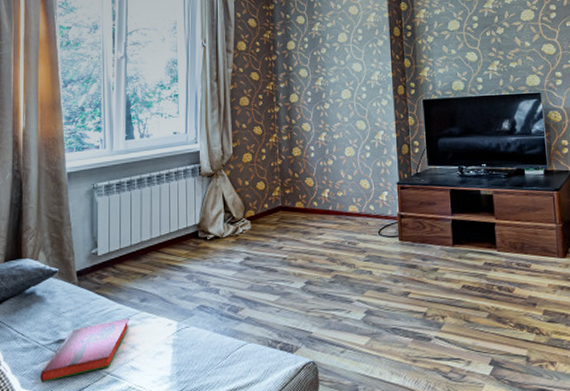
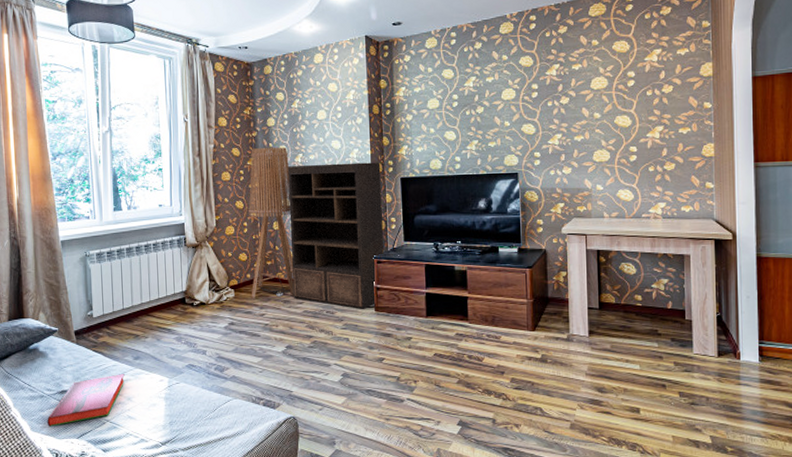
floor lamp: none [267,70,315,230] -> present [248,147,295,298]
bookshelf: none [308,84,408,240] -> present [288,162,385,310]

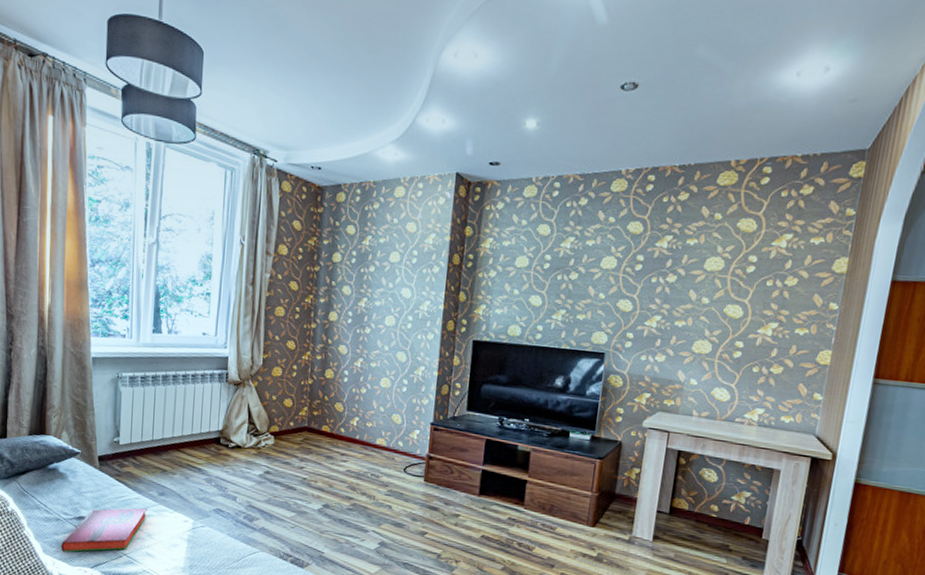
floor lamp: present [248,147,295,298] -> none [291,284,352,453]
bookshelf: present [288,162,385,310] -> none [338,310,453,479]

